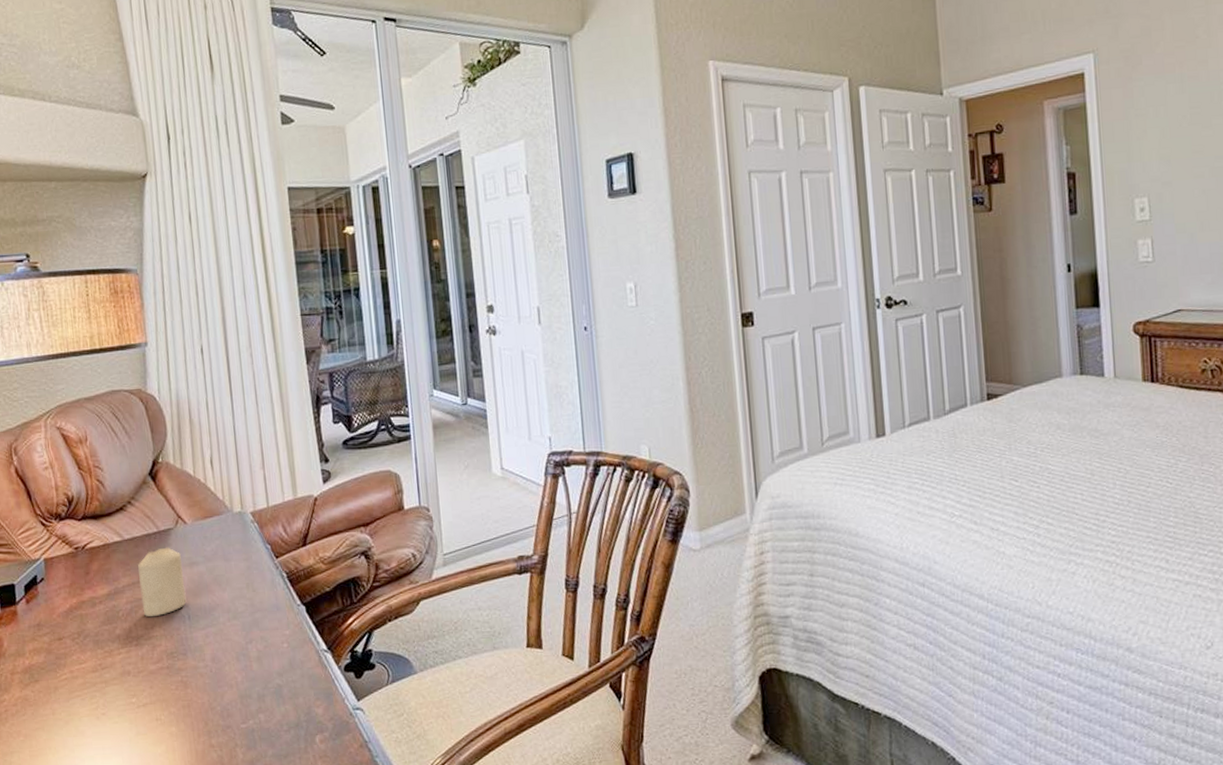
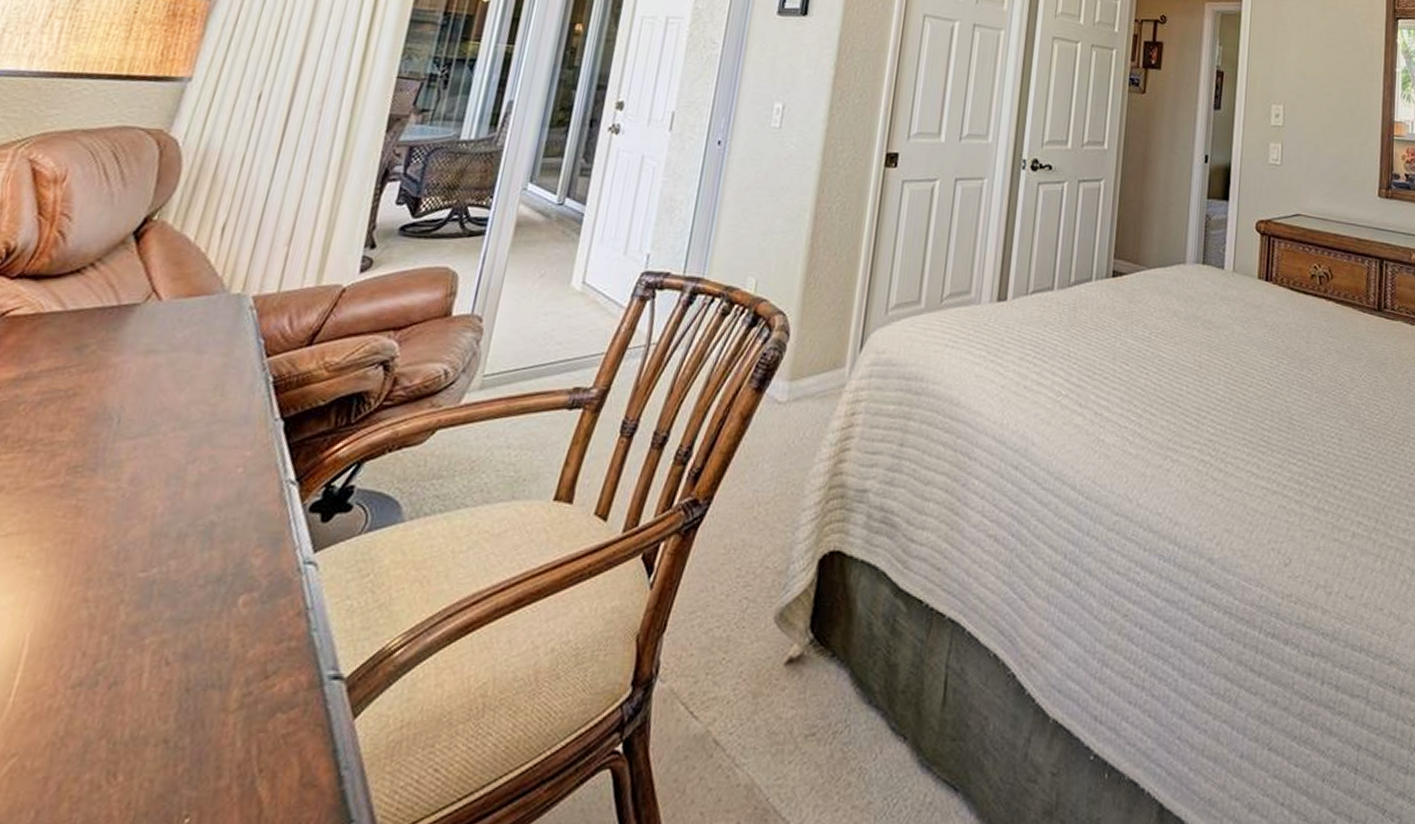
candle: present [138,547,187,616] -> none [55,326,139,415]

